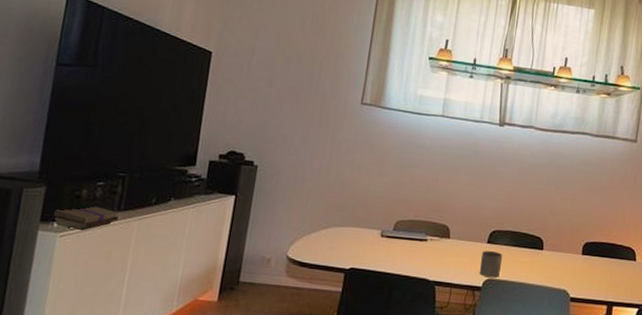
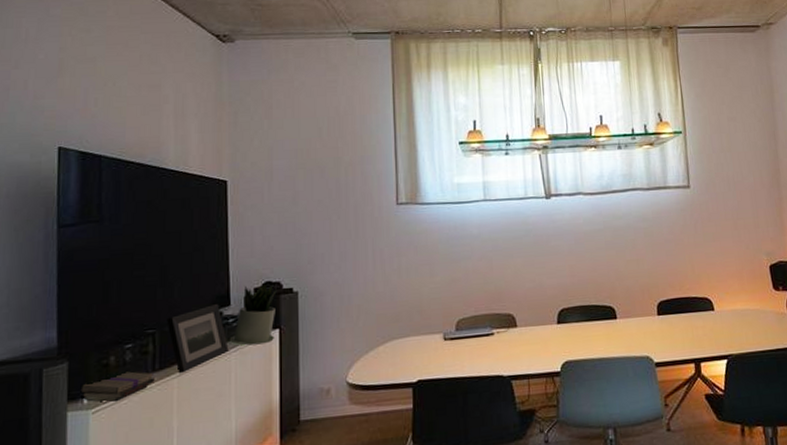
picture frame: none [137,161,188,218] -> present [167,304,229,374]
planter: none [189,151,239,207] -> present [229,283,277,346]
mug: present [479,250,503,278] -> none [553,330,577,360]

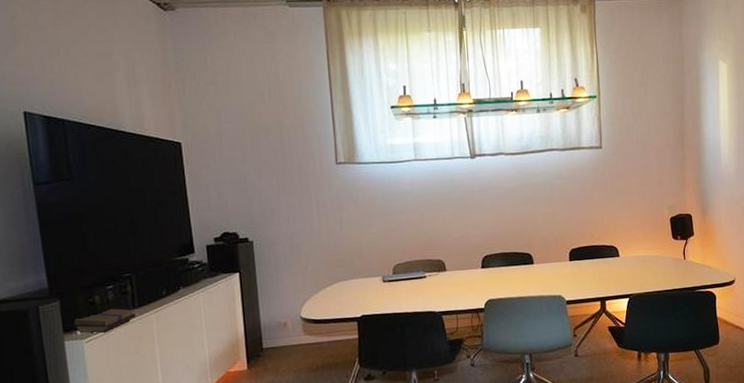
picture frame: present [167,304,229,374] -> none [140,252,197,310]
planter: present [229,283,277,346] -> none [196,234,235,287]

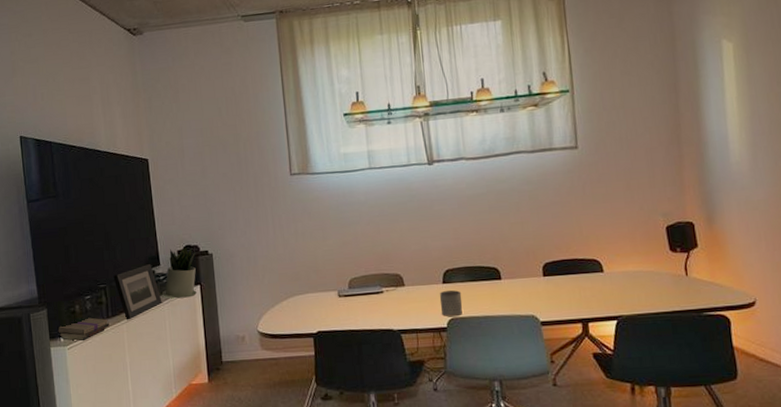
picture frame: none [140,252,197,310] -> present [113,264,162,320]
planter: none [196,234,235,287] -> present [161,247,197,299]
mug: none [478,274,499,299] -> present [439,290,463,317]

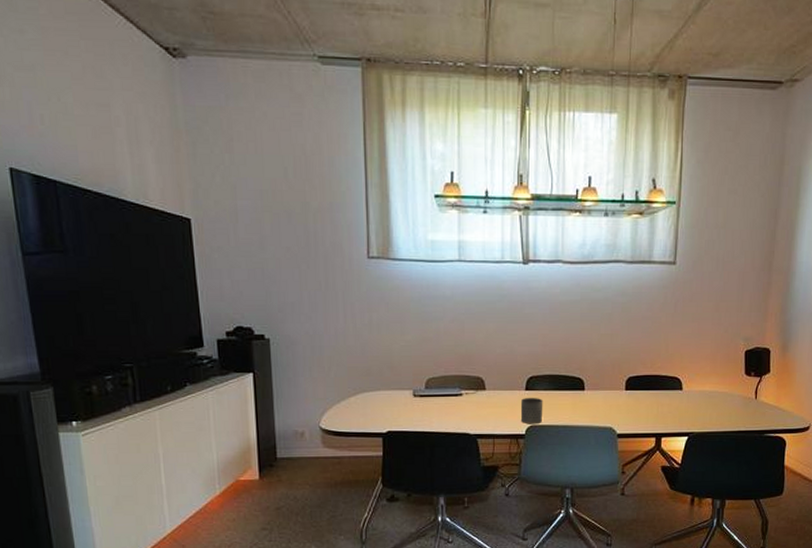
books: present [58,317,110,342] -> none [68,399,137,428]
picture frame: present [113,264,162,320] -> none [142,345,205,407]
planter: present [161,247,197,299] -> none [204,328,248,386]

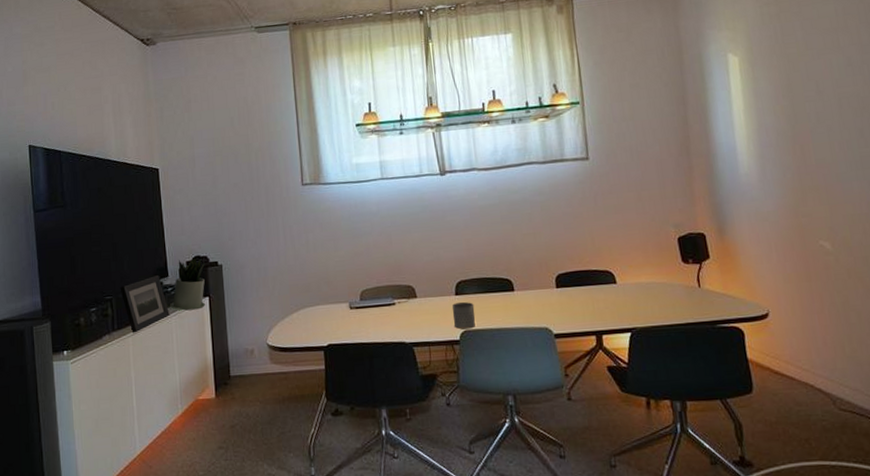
picture frame: none [142,345,205,407] -> present [120,275,170,333]
planter: none [204,328,248,386] -> present [169,257,205,311]

